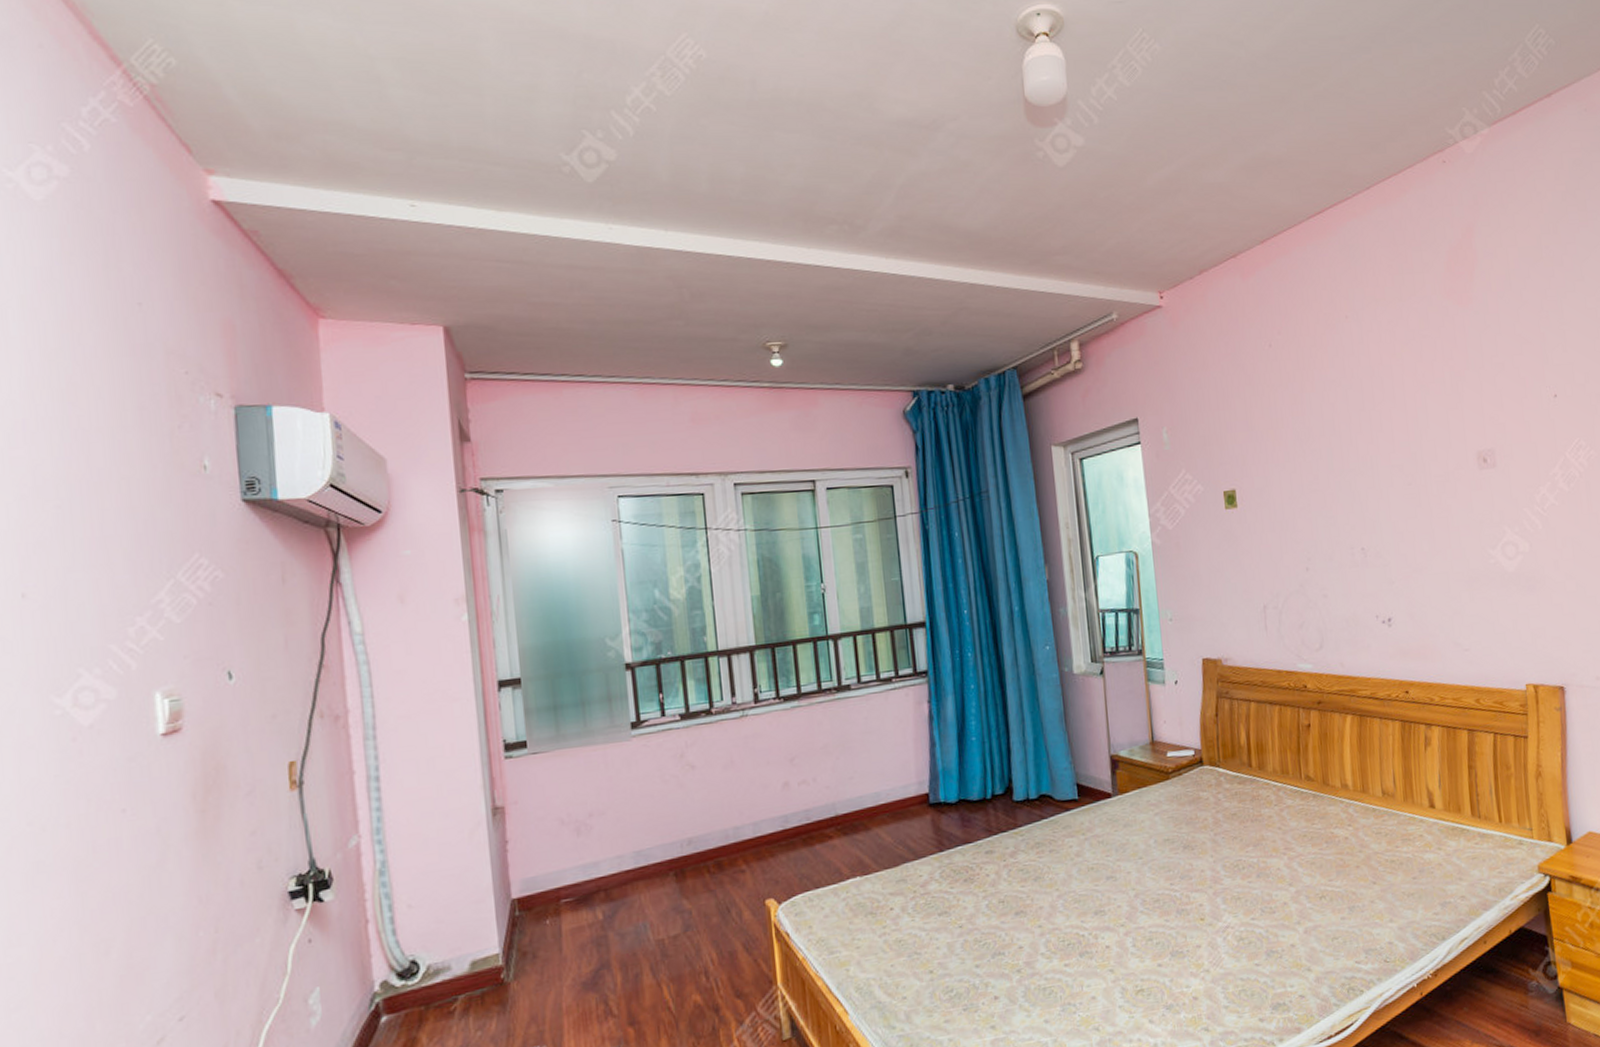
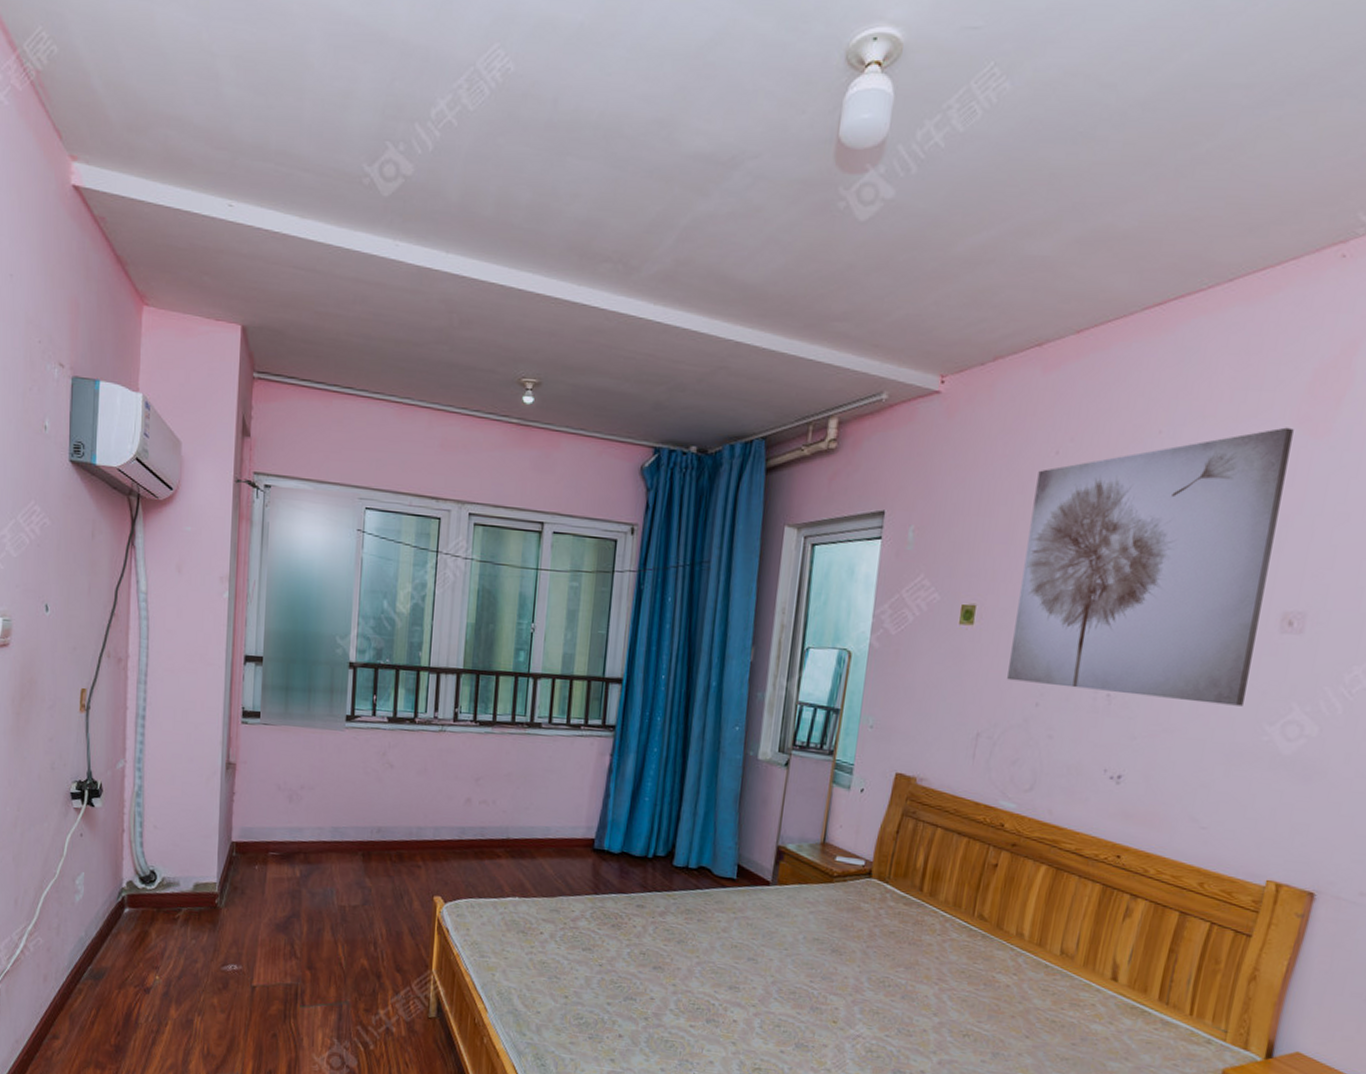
wall art: none [1259,300,1468,552] -> present [1007,427,1294,706]

